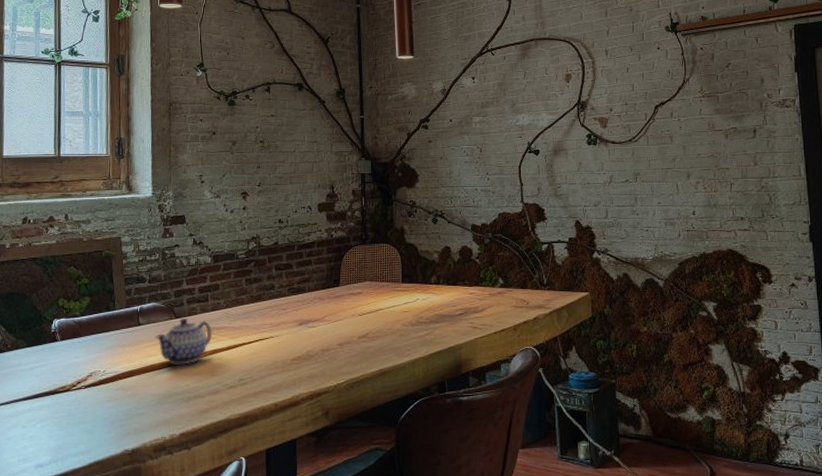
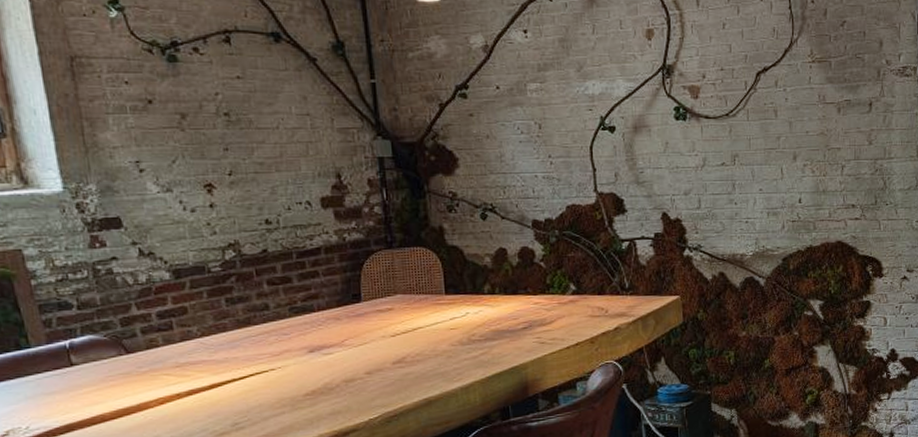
teapot: present [155,319,213,365] -> none [99,353,186,412]

